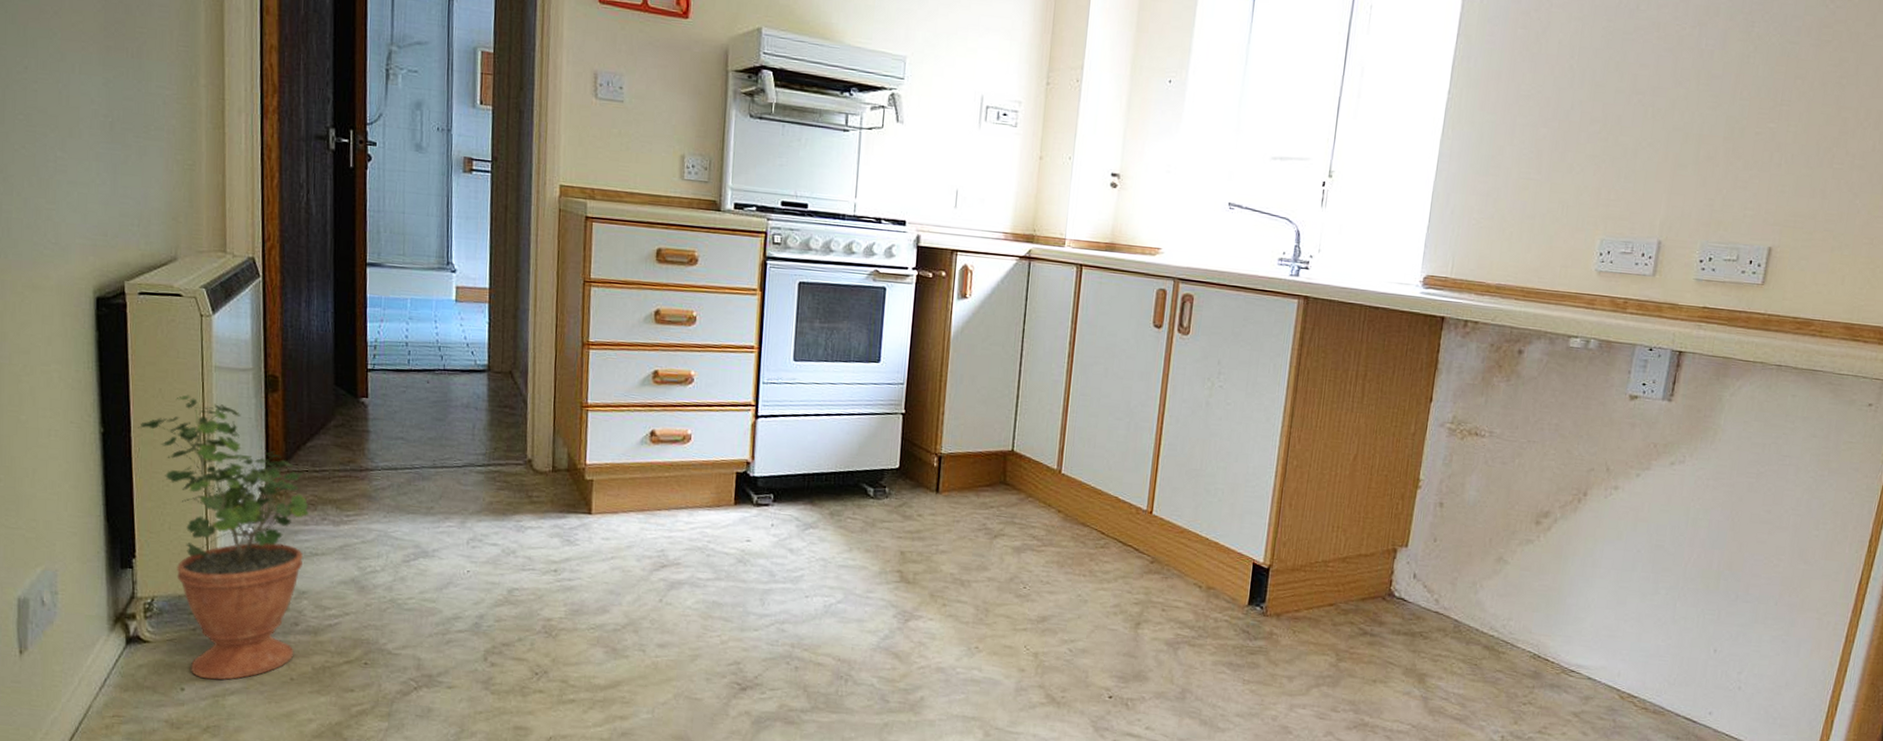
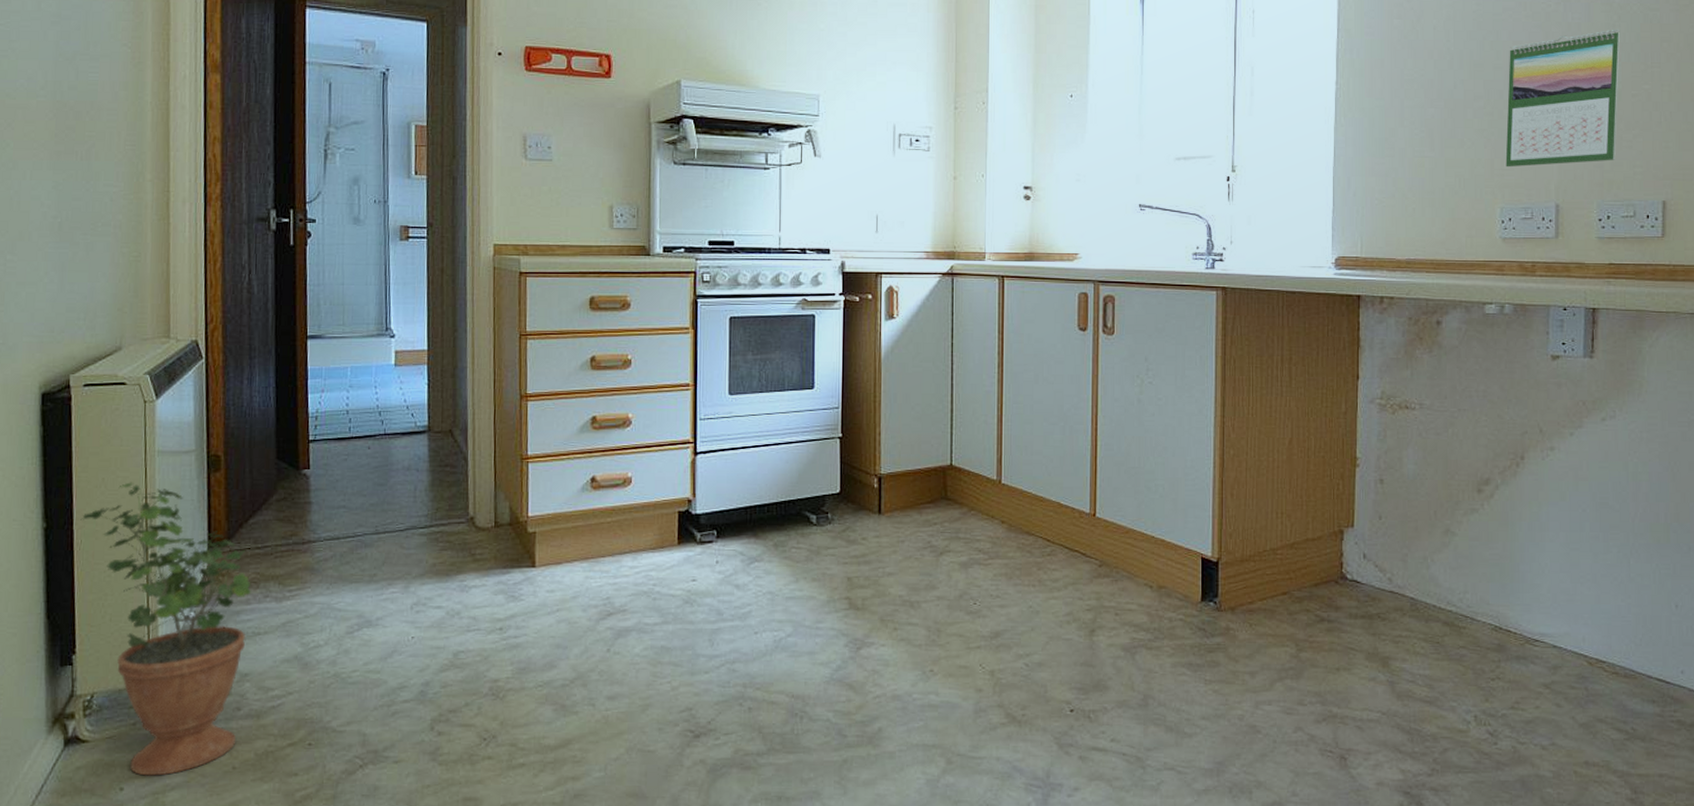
calendar: none [1612,59,1755,201] -> present [1505,29,1621,168]

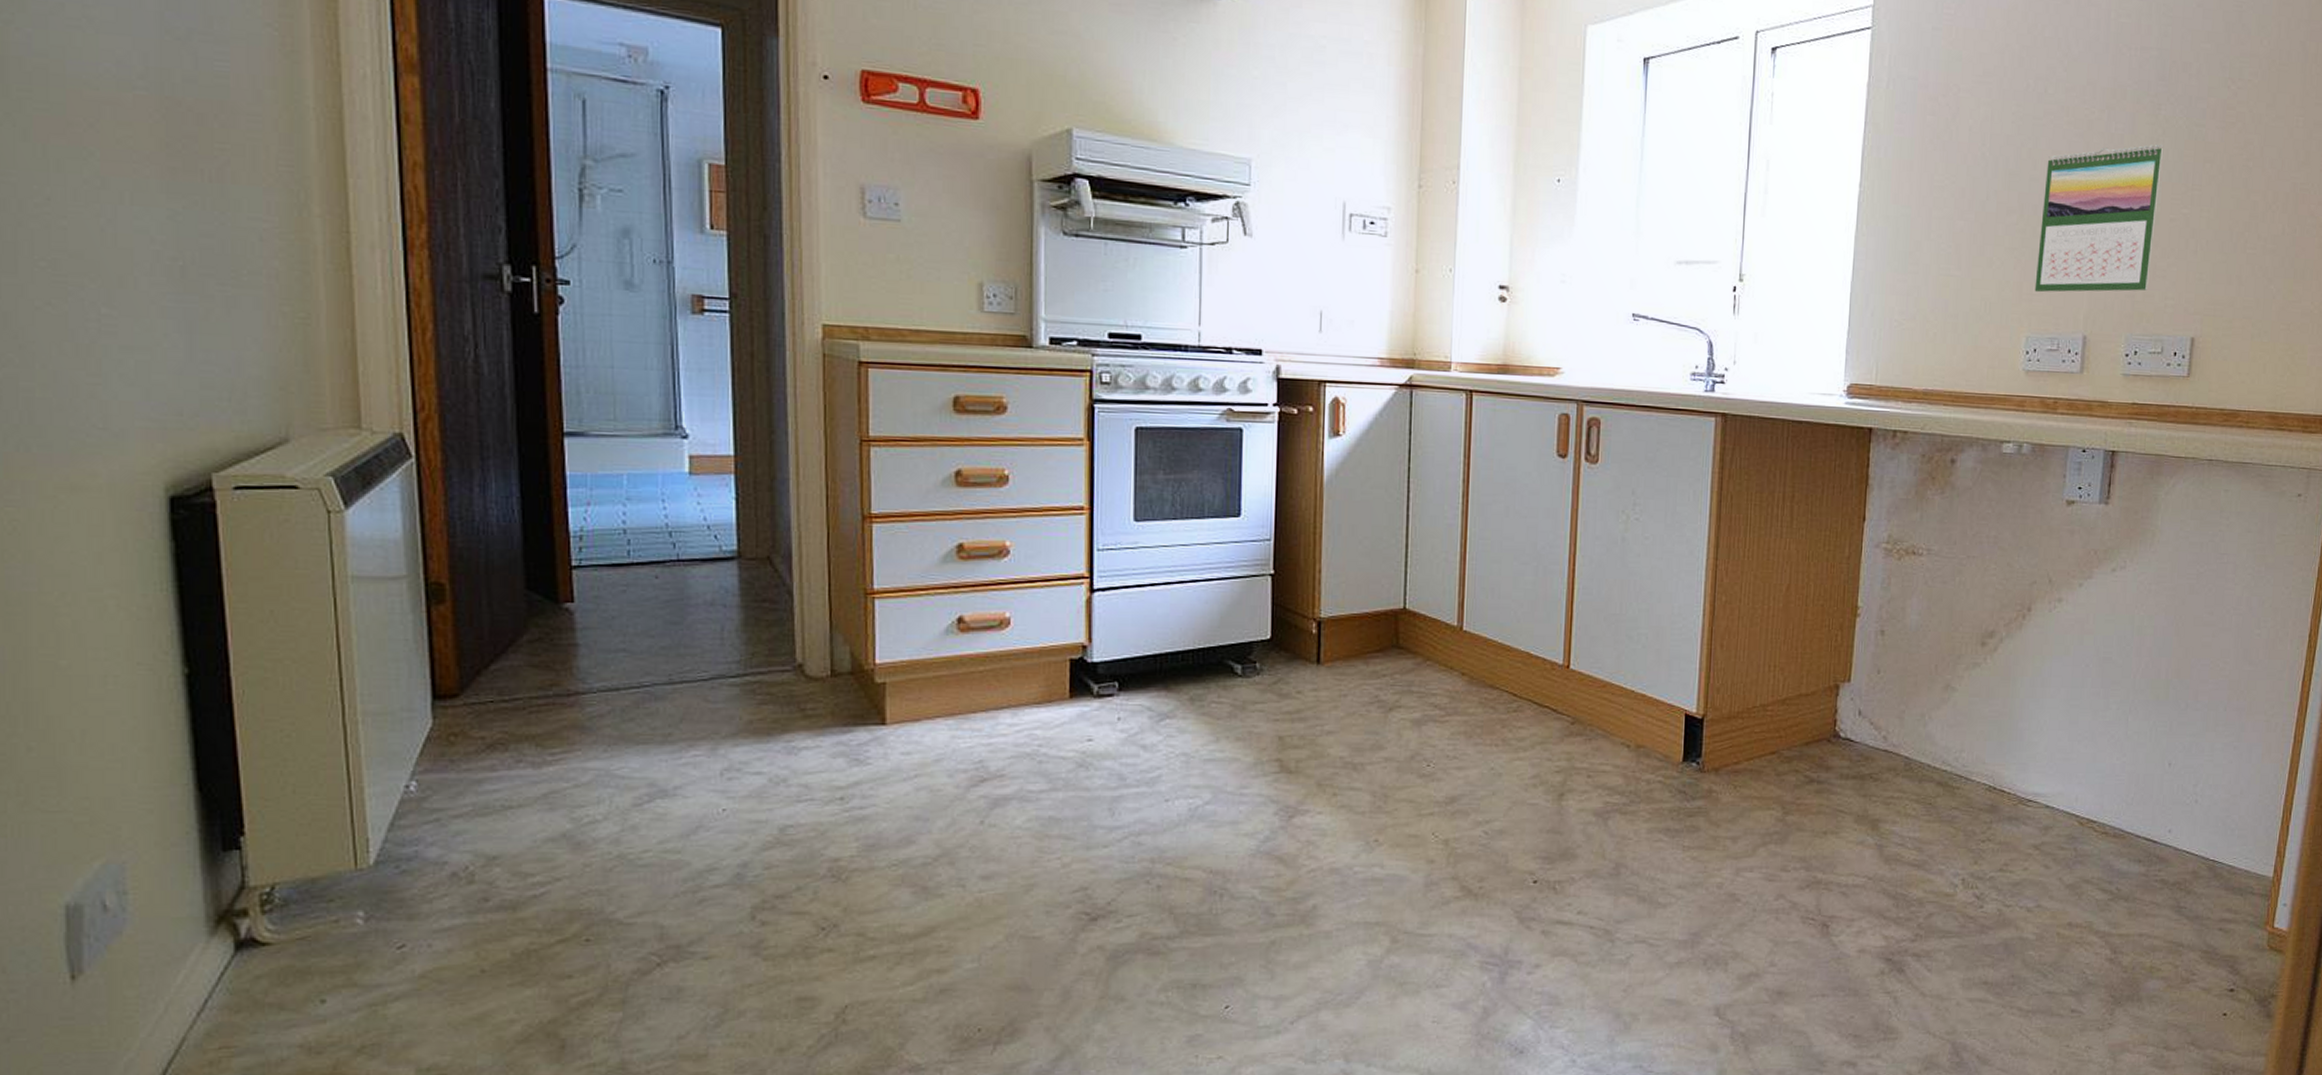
potted plant: present [80,482,251,776] -> none [240,616,497,984]

